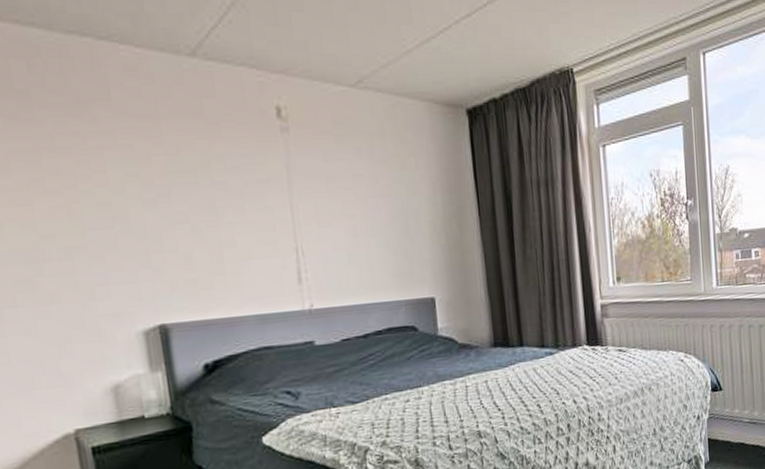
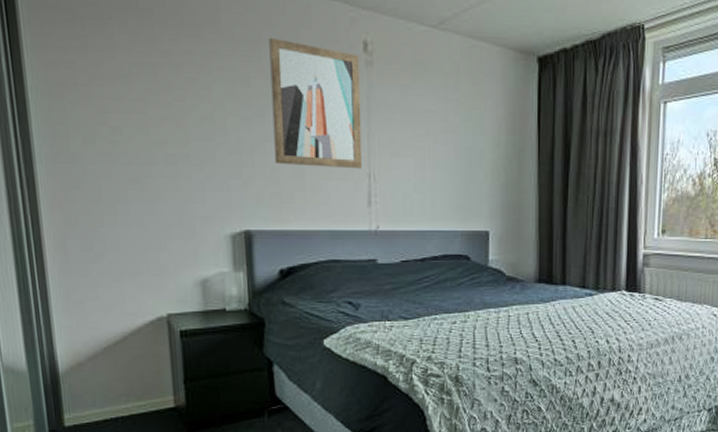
wall art: none [169,110,288,248] -> present [269,37,363,169]

